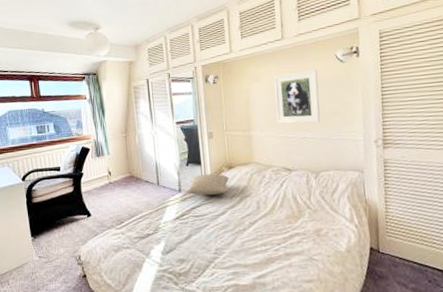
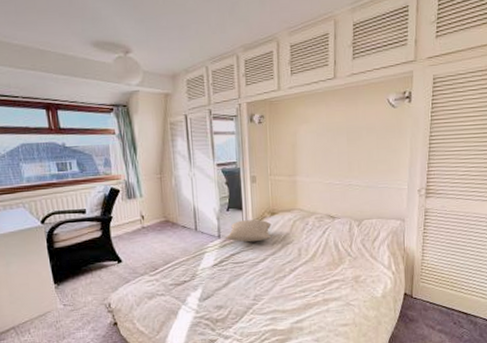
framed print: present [274,69,321,124] -> none [323,114,368,171]

